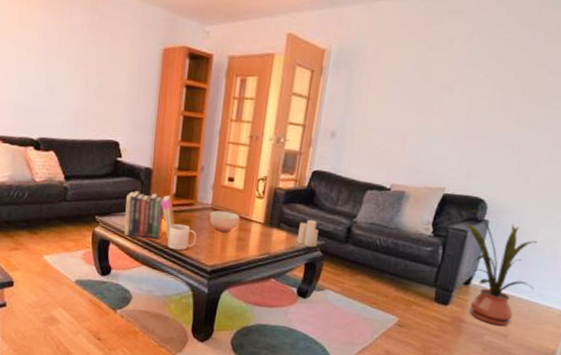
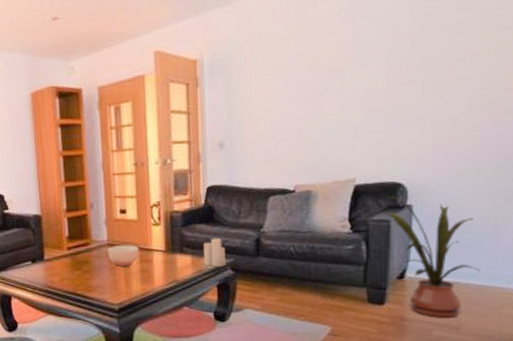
books: present [123,191,176,240] -> none [20,238,74,287]
mug: present [167,223,196,251] -> none [68,265,98,294]

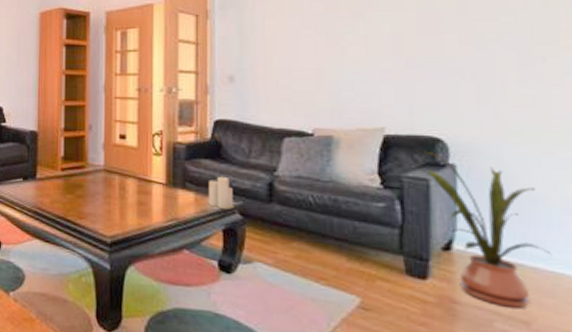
bowl: present [107,245,139,267] -> none [103,172,137,196]

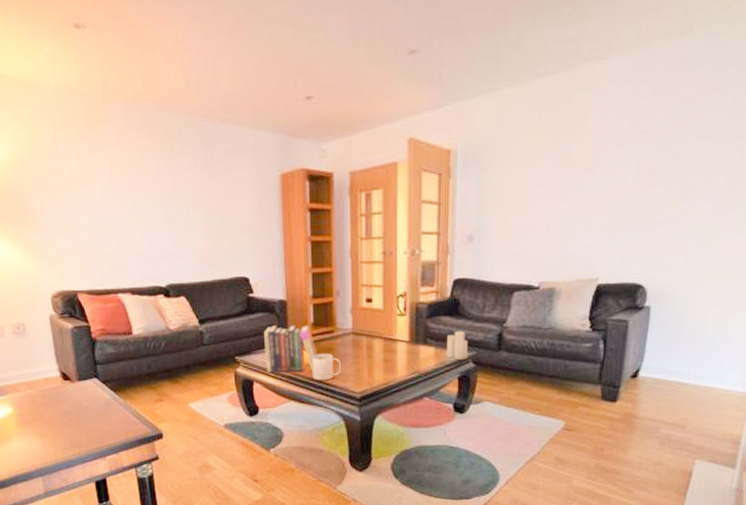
books: none [12,156,67,208] -> present [264,324,318,373]
mug: none [60,189,90,220] -> present [311,353,341,381]
house plant: present [423,151,552,308] -> none [626,296,710,417]

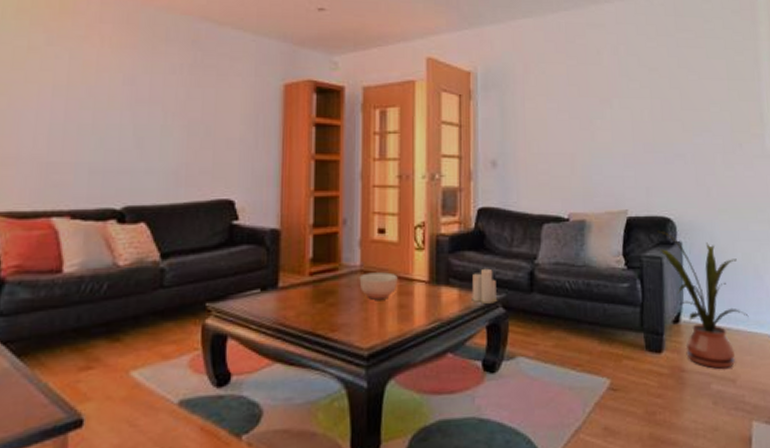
books: present [264,324,318,373] -> none [246,260,316,324]
mug: present [311,353,341,381] -> none [307,296,345,334]
bowl: none [351,334,383,356] -> present [359,272,398,300]
house plant: none [626,296,710,417] -> present [657,230,749,369]

